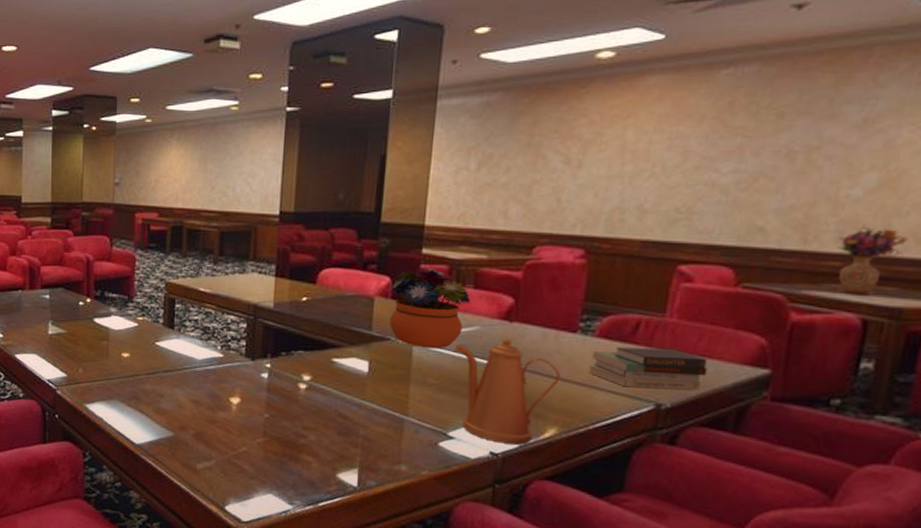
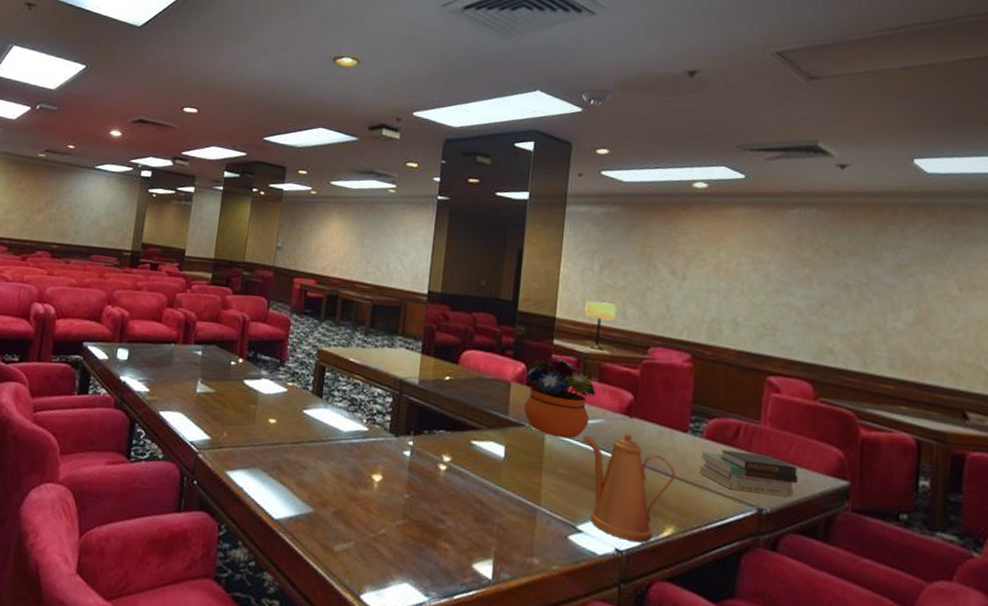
table lamp: none [459,203,496,256] -> present [585,301,616,352]
flower arrangement: present [838,224,909,296] -> none [890,354,943,418]

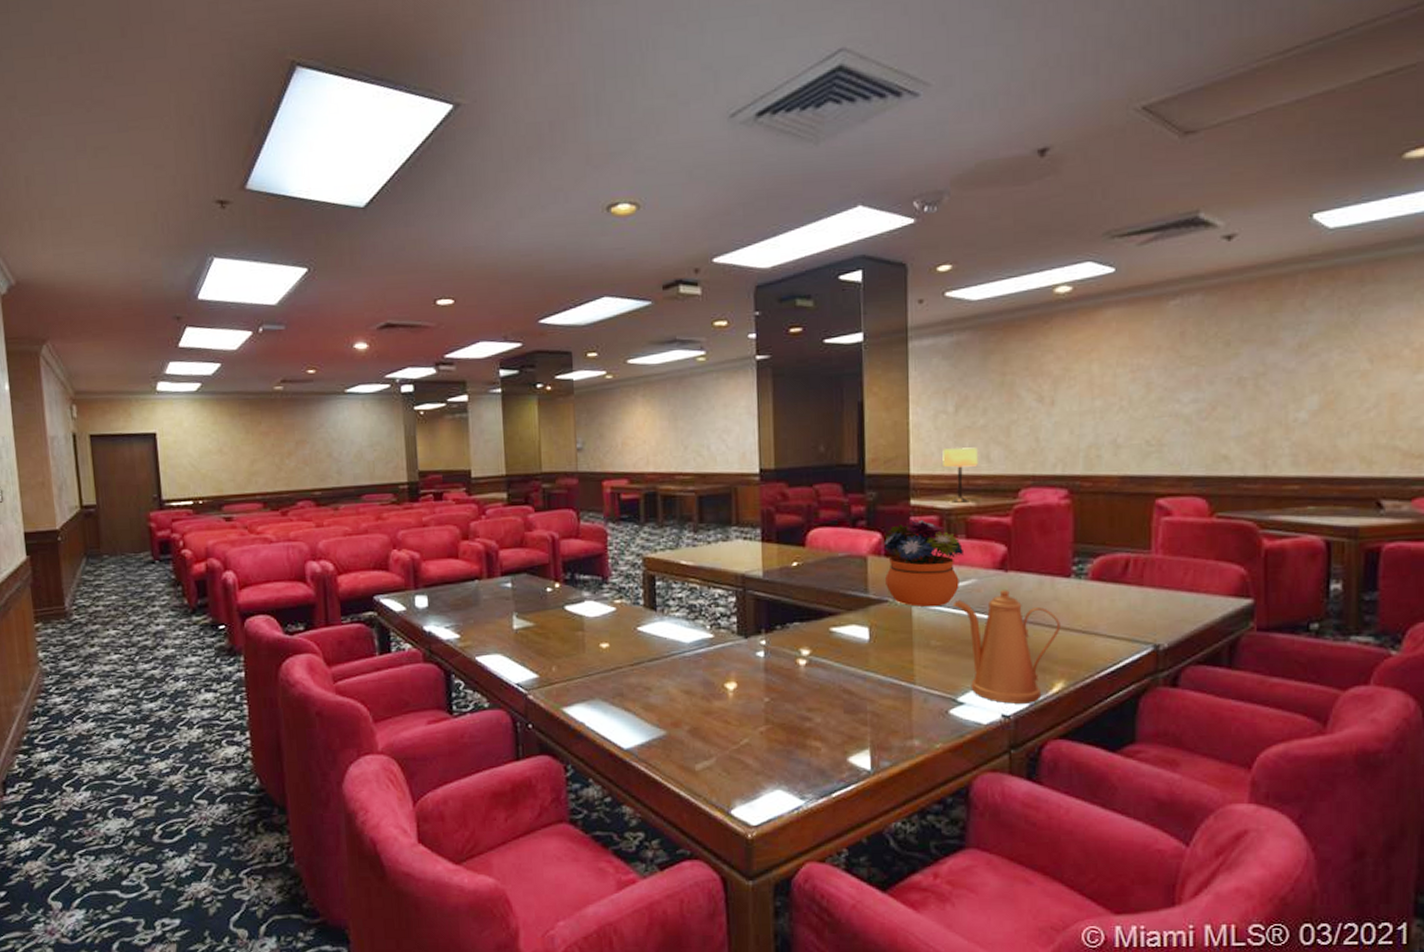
books: present [699,449,798,497] -> none [1086,586,1197,631]

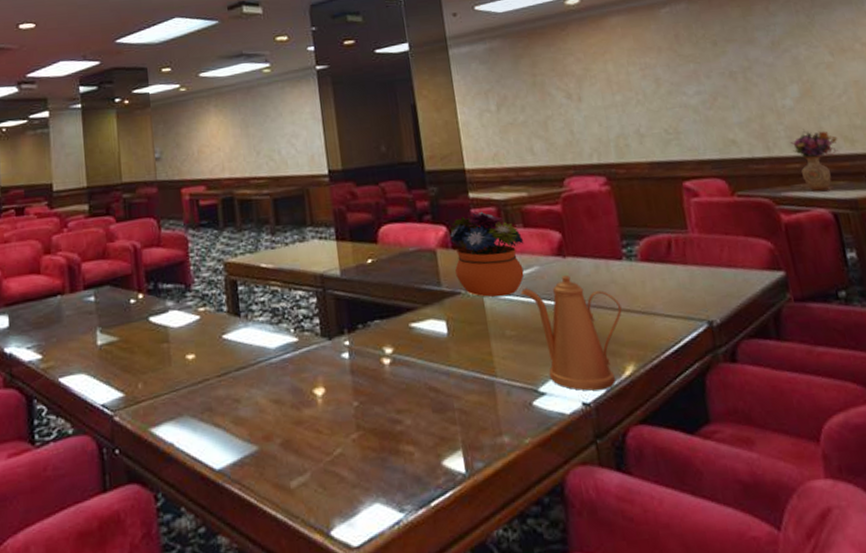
table lamp: present [942,447,978,504] -> none [491,141,524,195]
flower arrangement: none [1293,446,1353,517] -> present [790,129,840,192]

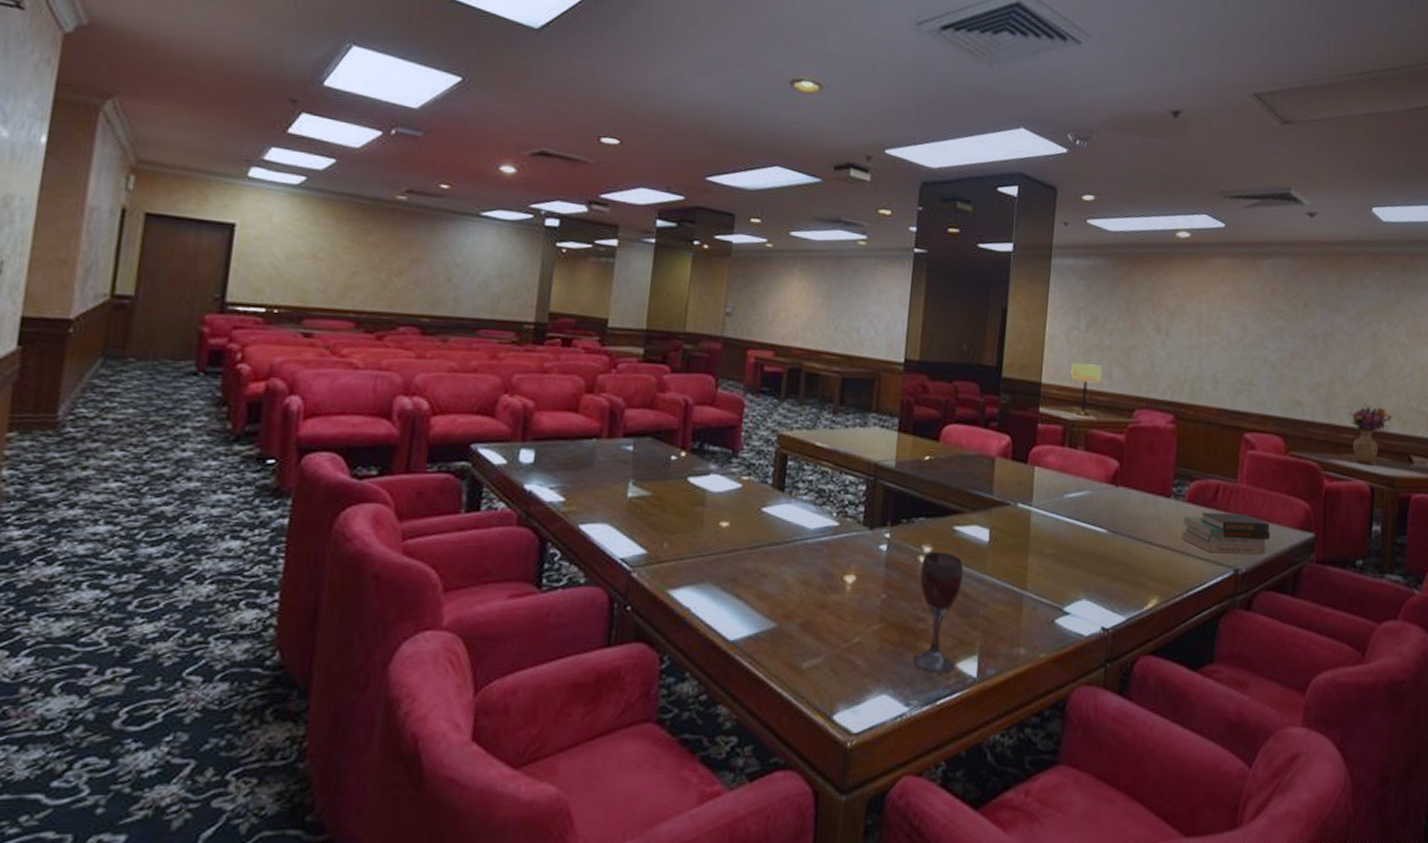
cup: none [385,350,441,475] -> present [912,551,964,674]
flower arrangement: present [449,210,525,297] -> none [1009,425,1082,515]
table lamp: none [491,141,524,195] -> present [1071,363,1102,418]
coffee pot: present [520,275,622,391] -> none [1067,504,1159,618]
books: none [641,263,738,309] -> present [1181,512,1271,554]

